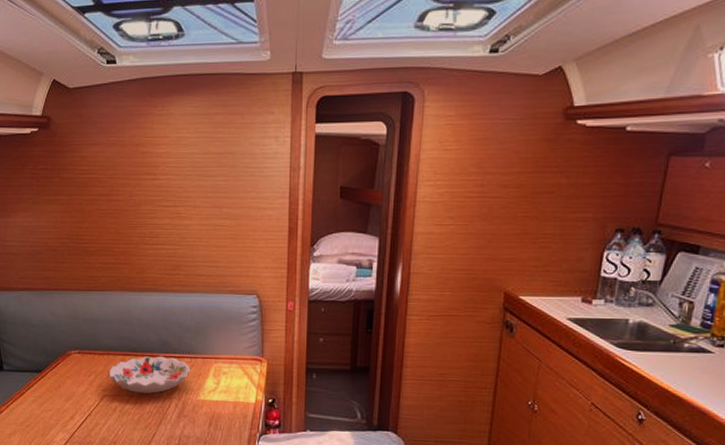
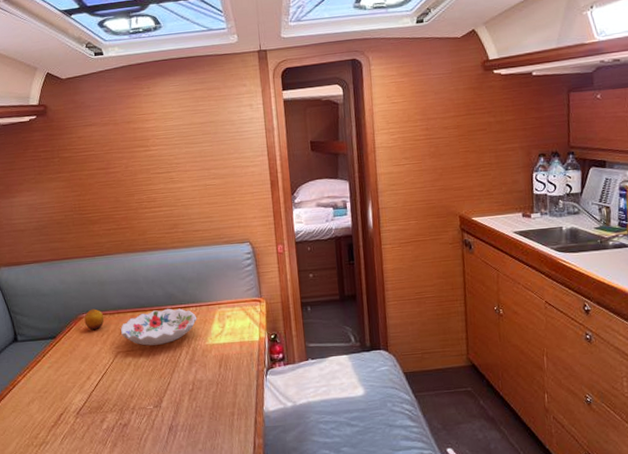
fruit: none [72,346,93,370] -> present [84,309,104,331]

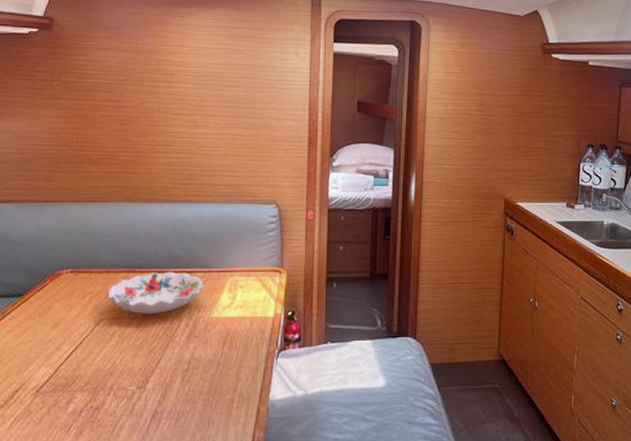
fruit: present [84,309,104,331] -> none [63,264,89,291]

